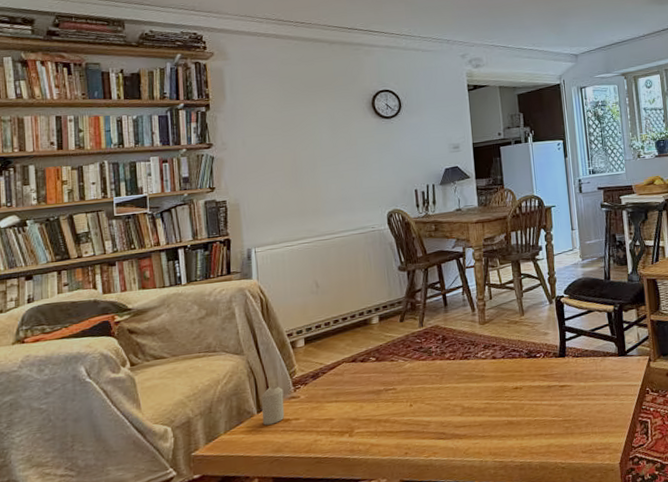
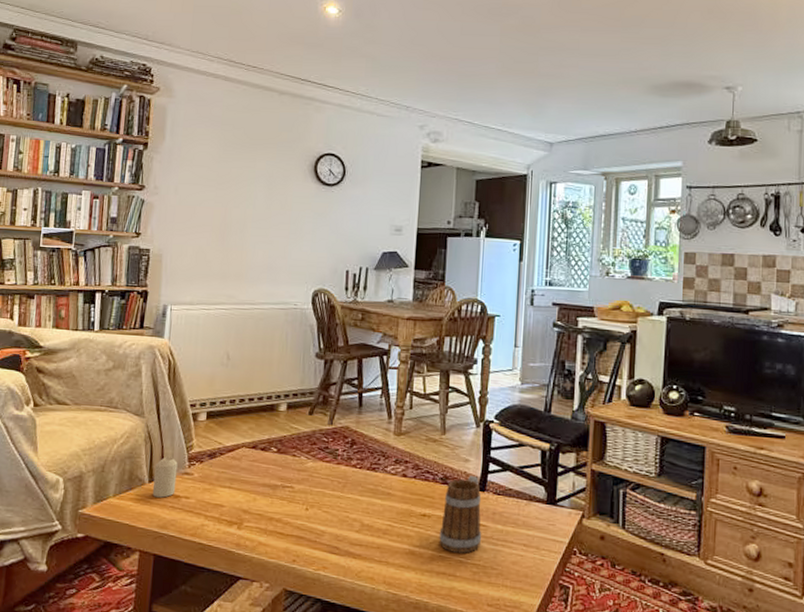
mug: none [531,345,569,415] -> present [439,476,482,553]

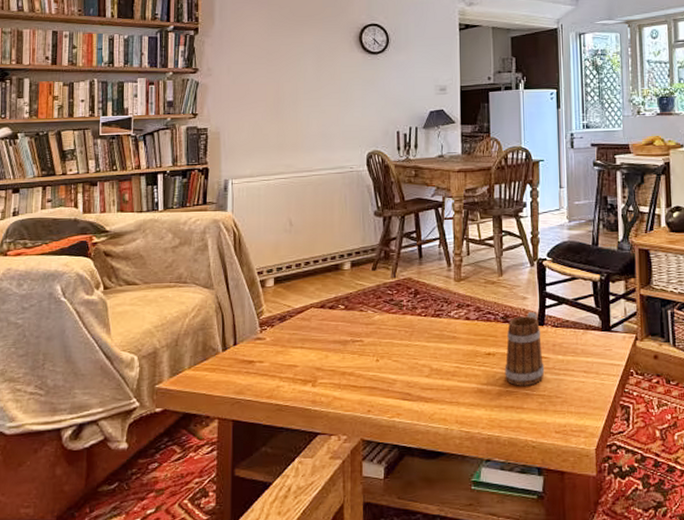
candle: present [152,456,178,498] -> none [226,324,250,365]

